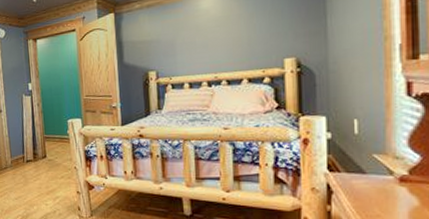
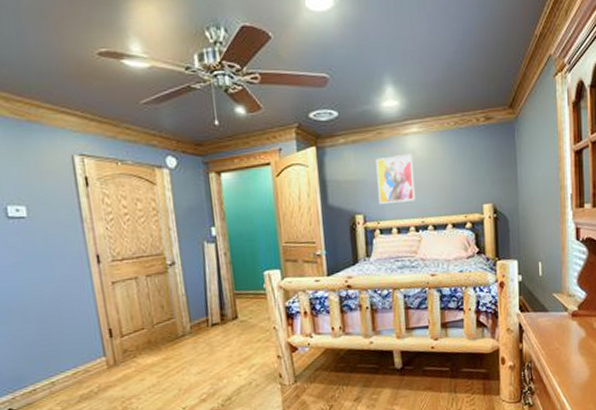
wall art: none [169,12,209,62] -> present [376,153,416,205]

